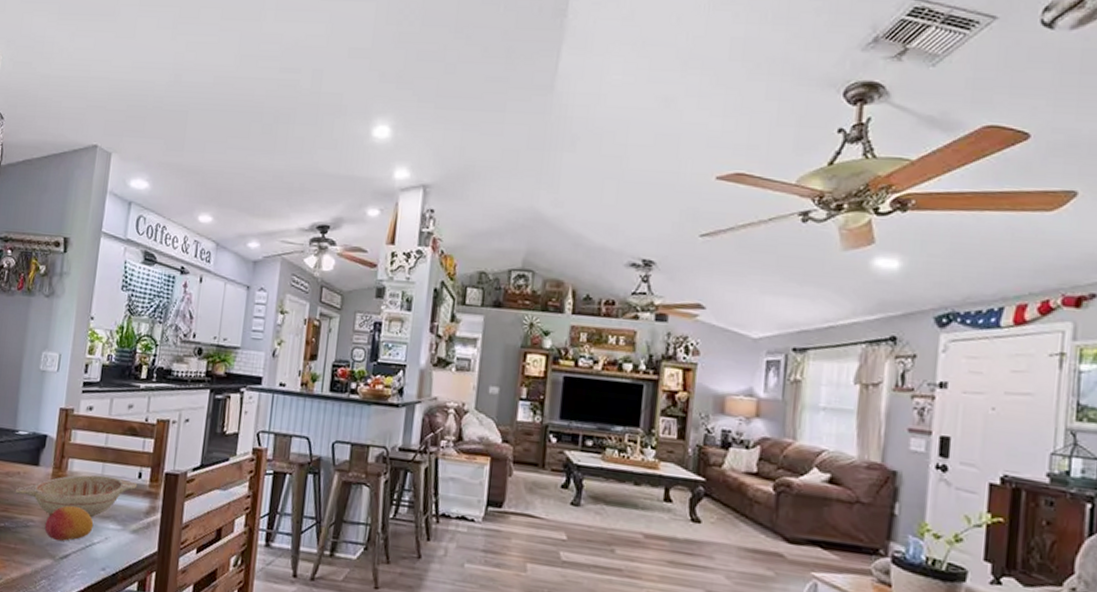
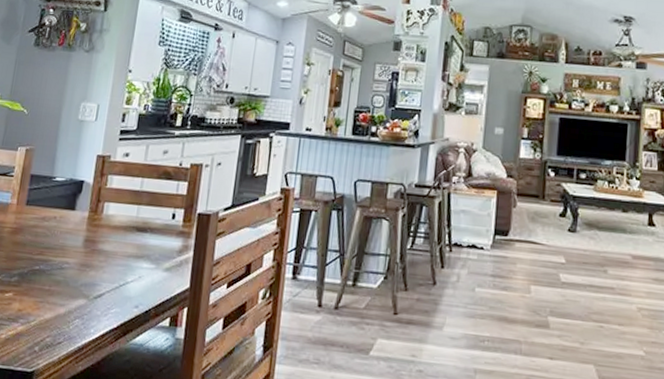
decorative bowl: present [16,475,138,518] -> none [51,217,171,258]
fruit: present [44,505,94,541] -> none [79,247,128,282]

